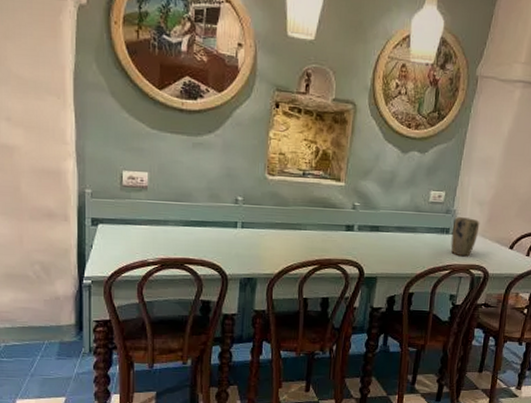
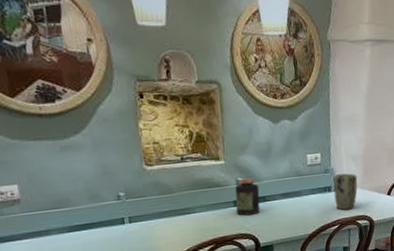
jar: none [346,203,375,243] -> present [235,177,260,216]

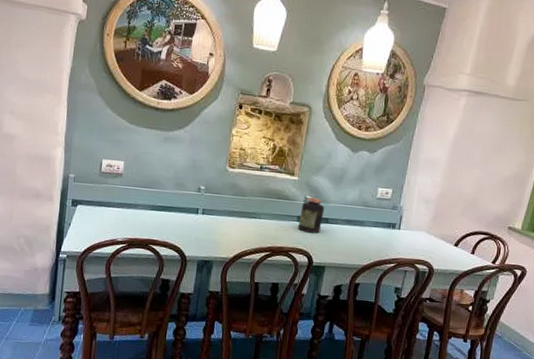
plant pot: present [333,173,358,211] -> none [396,212,426,252]

